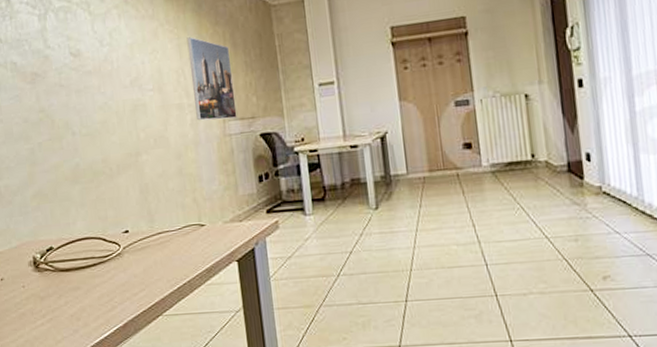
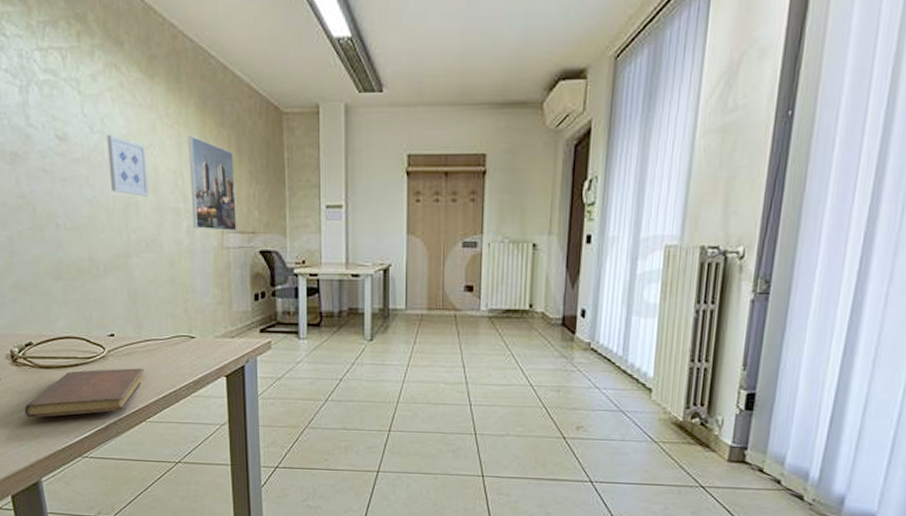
notebook: none [46,261,159,323] -> present [24,368,145,418]
wall art: none [114,45,155,98] -> present [106,134,149,197]

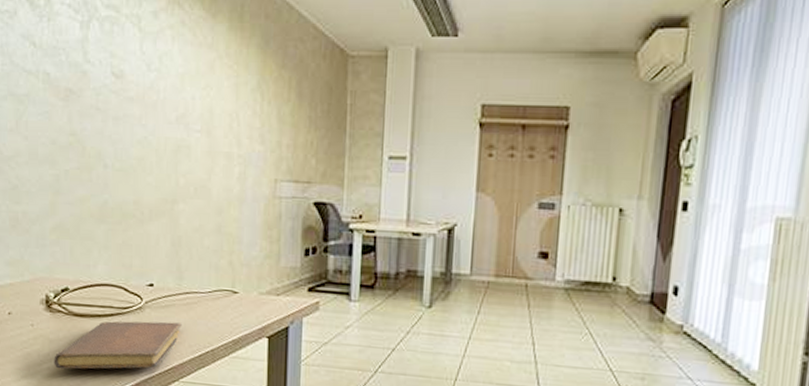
wall art: present [106,134,149,197] -> none [163,73,203,140]
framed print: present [188,136,237,231] -> none [245,77,293,179]

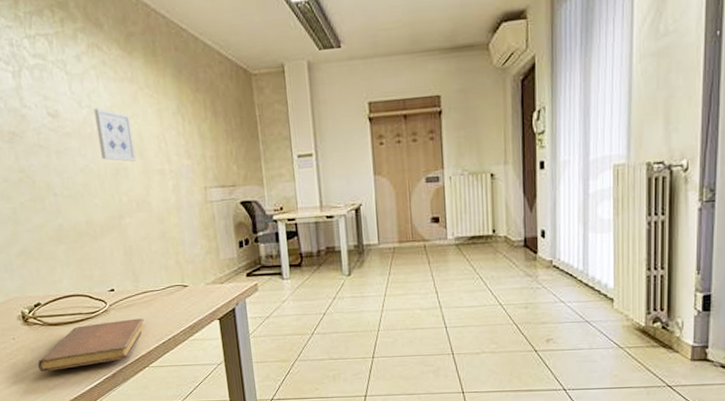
wall art: none [163,73,203,140] -> present [94,107,136,162]

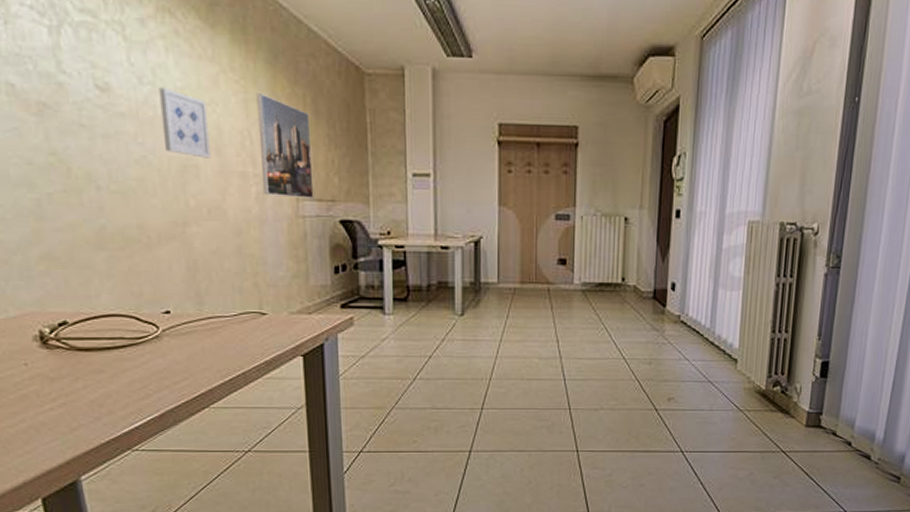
notebook: present [37,318,144,372] -> none [57,348,207,408]
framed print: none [167,102,218,187] -> present [256,93,314,198]

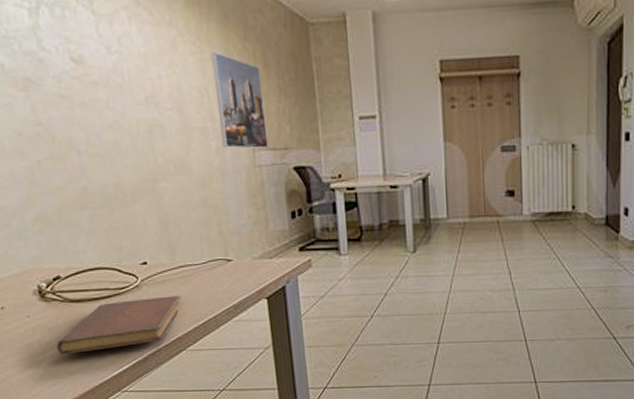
notebook: none [57,348,207,408] -> present [56,295,181,355]
wall art: present [159,87,211,158] -> none [125,54,174,118]

